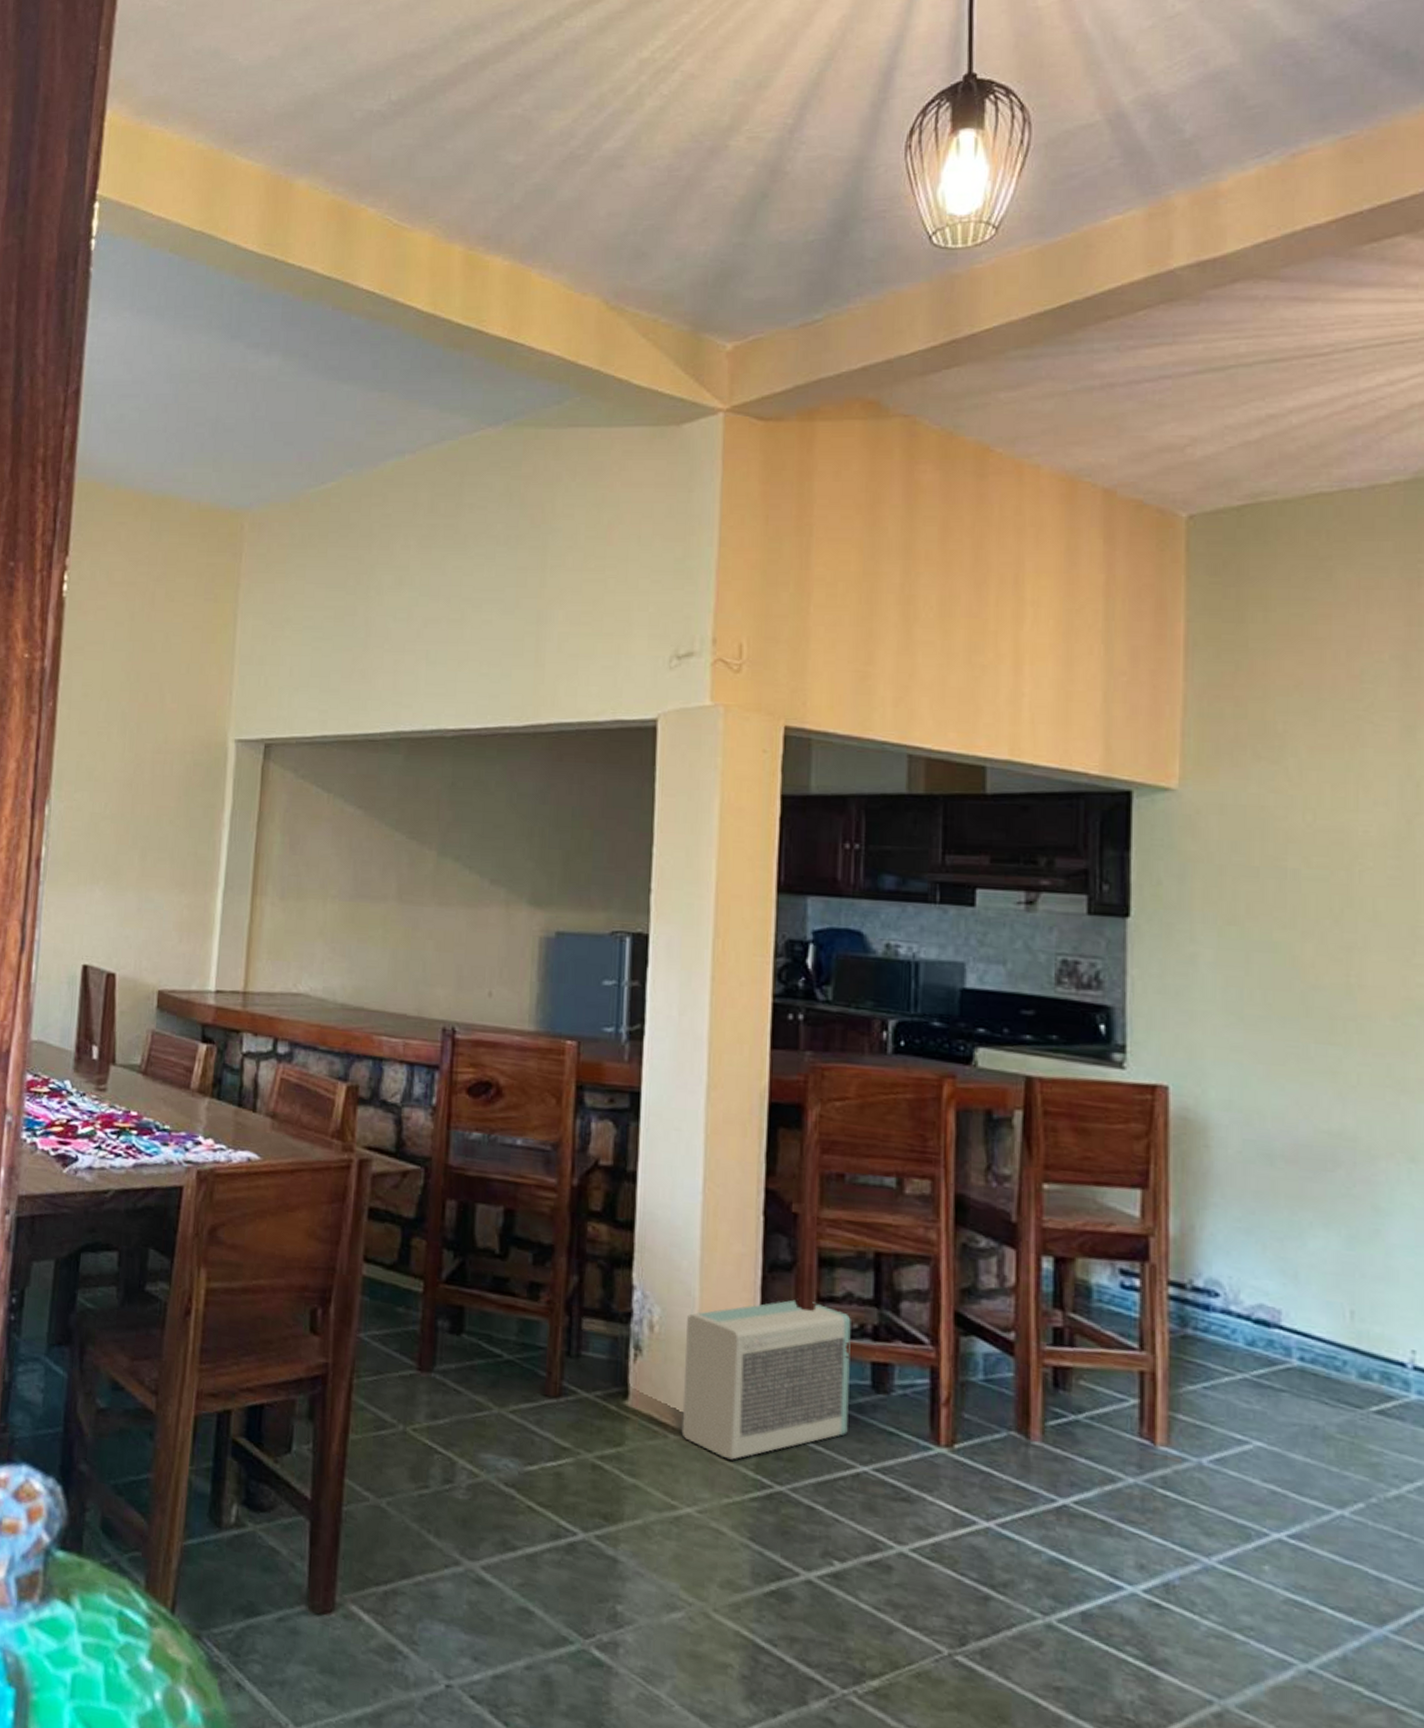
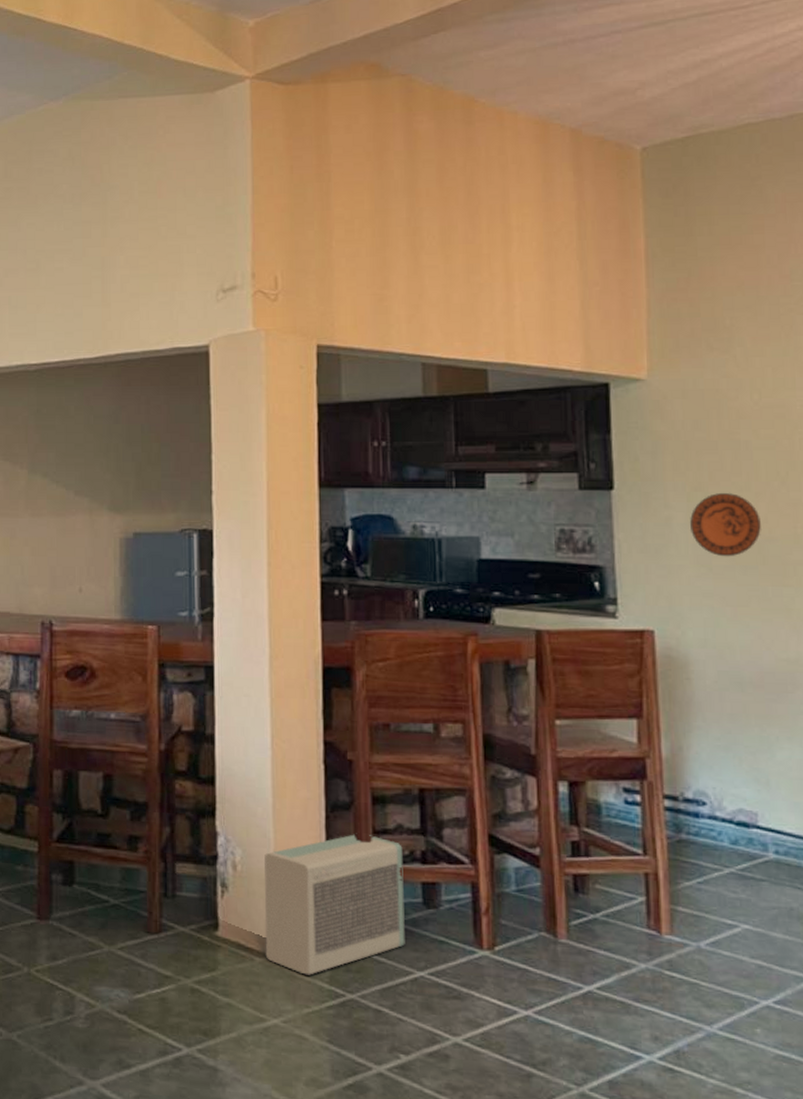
decorative plate: none [1220,929,1306,1006] -> present [690,493,761,557]

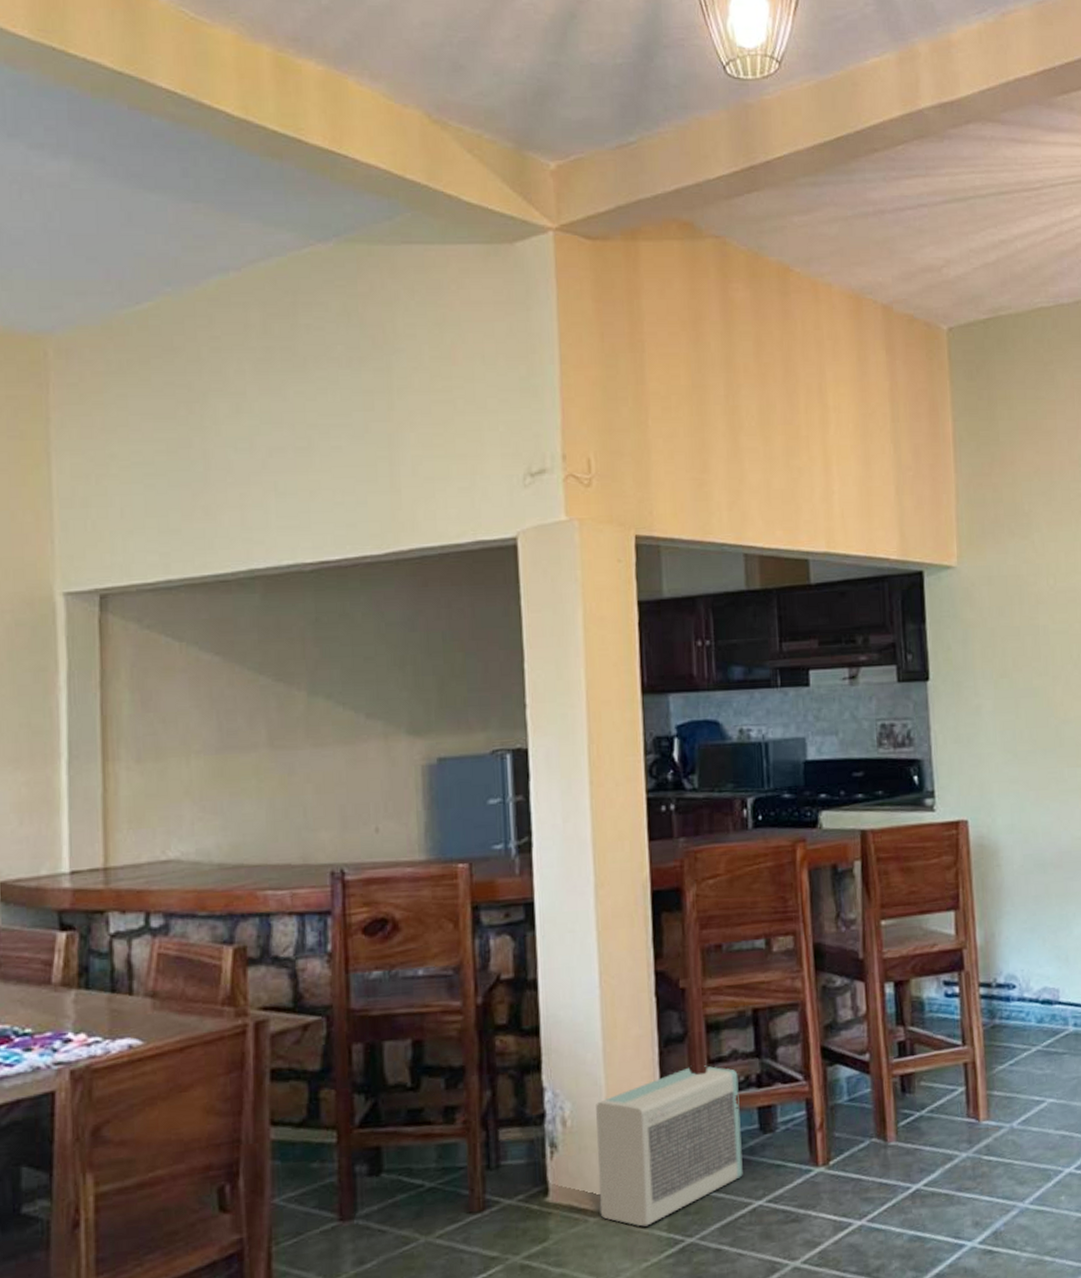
decorative plate: present [690,493,761,557] -> none [997,678,1058,742]

